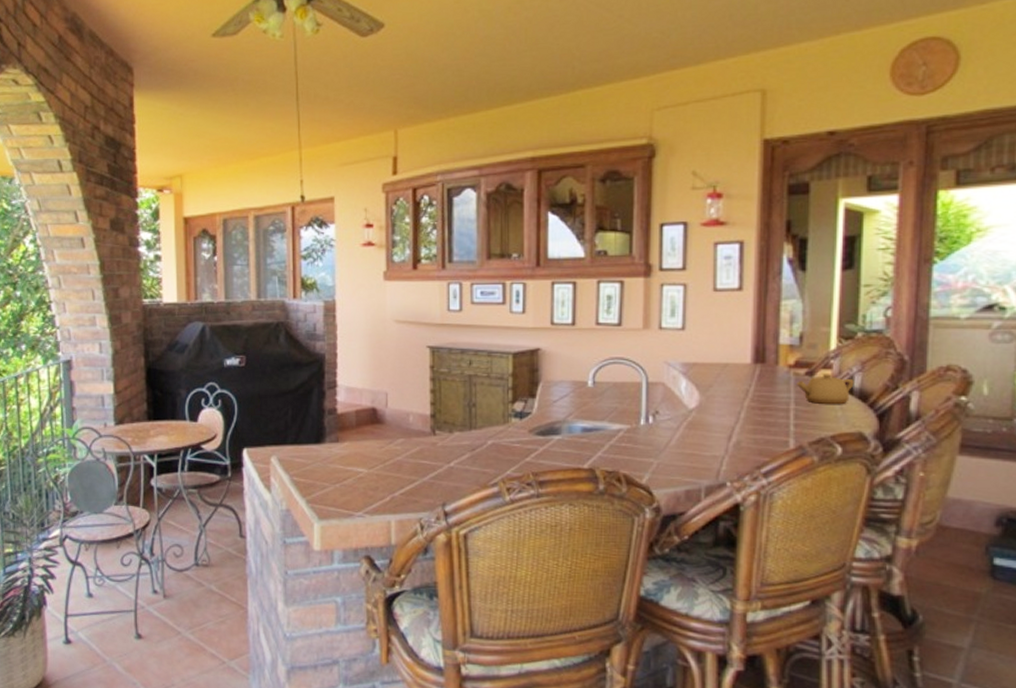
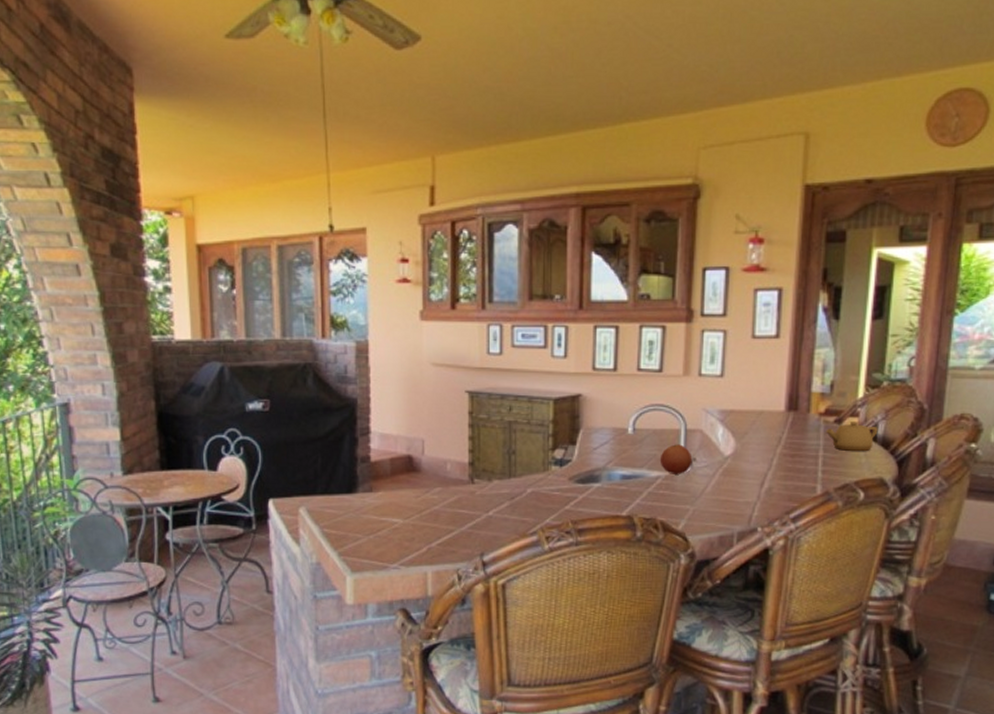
fruit: none [621,397,655,427] -> present [659,444,693,474]

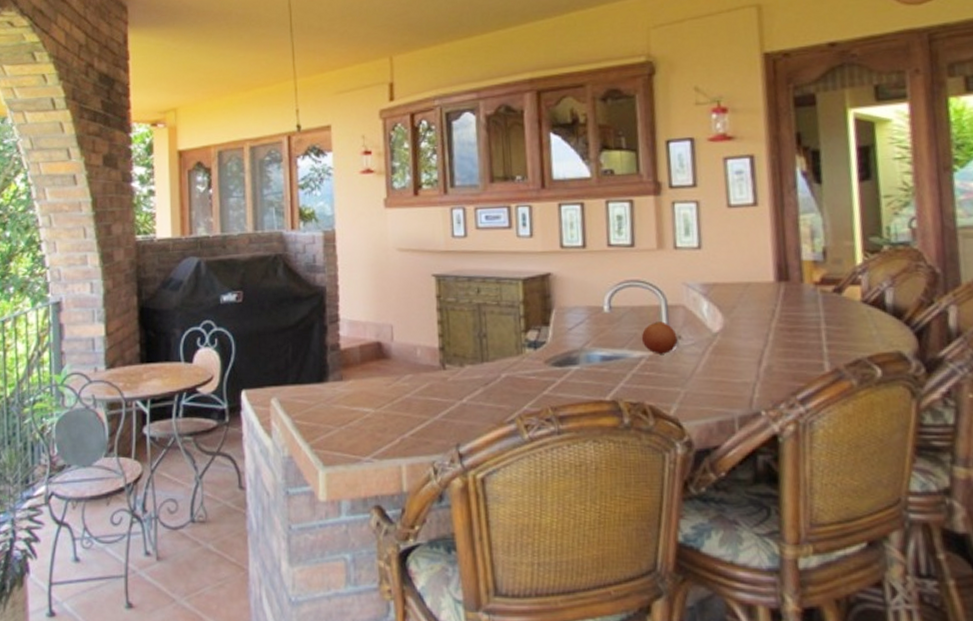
teapot: present [826,422,878,451] -> none [825,290,886,323]

